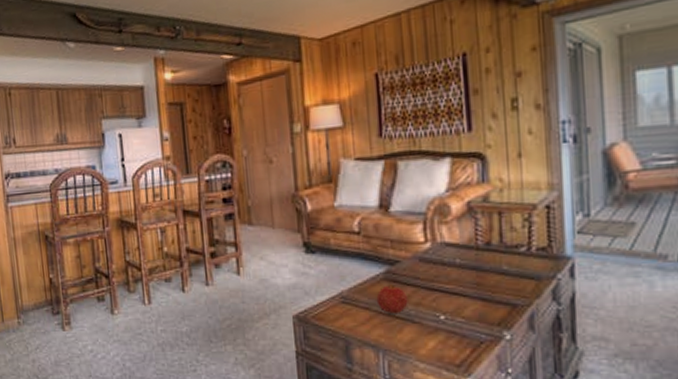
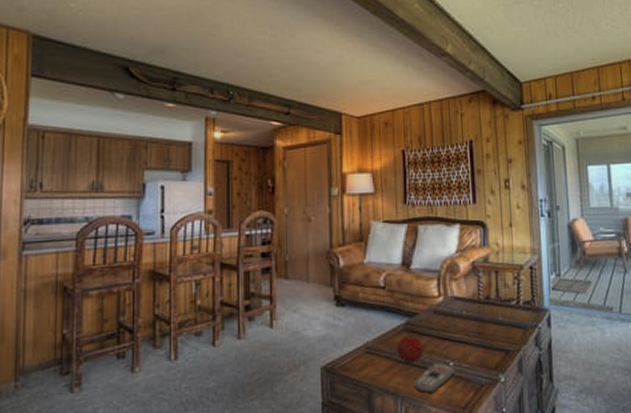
remote control: none [397,315,448,347] -> present [414,363,456,393]

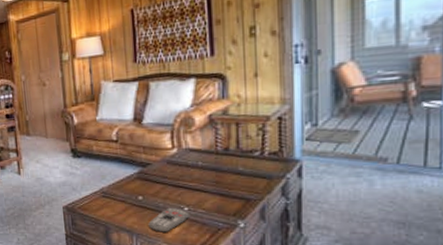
fruit: present [397,335,424,362] -> none [131,182,158,205]

